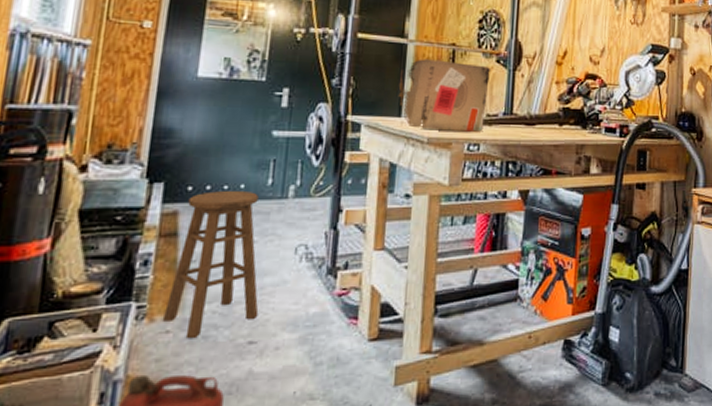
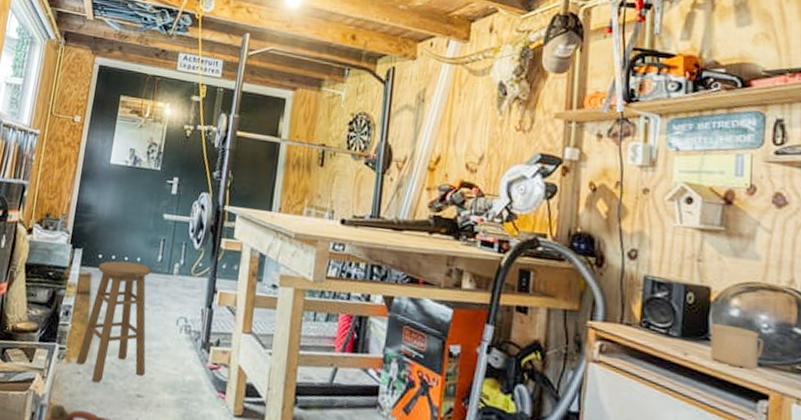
cardboard box: present [398,59,491,132] -> none [269,157,360,233]

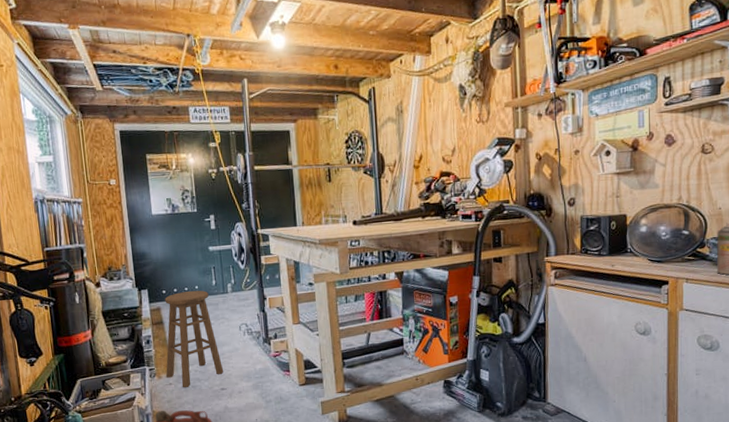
mug: present [709,324,765,369] -> none [627,238,664,267]

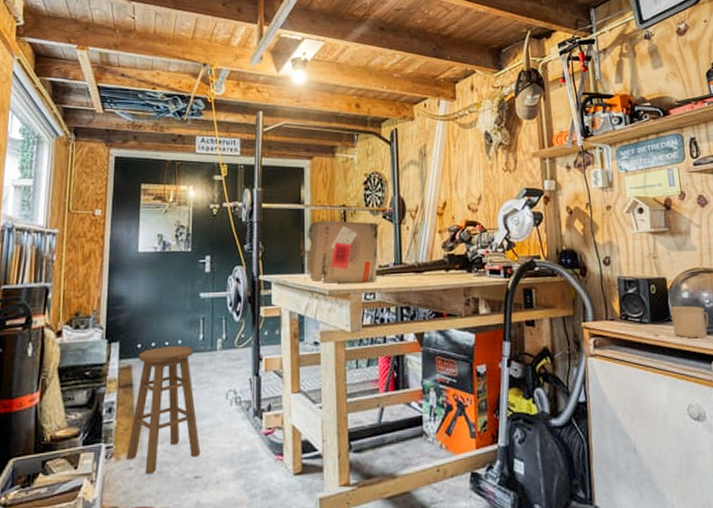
cardboard box: none [290,177,361,234] -> present [300,220,379,284]
mug: none [627,238,664,267] -> present [669,306,709,339]

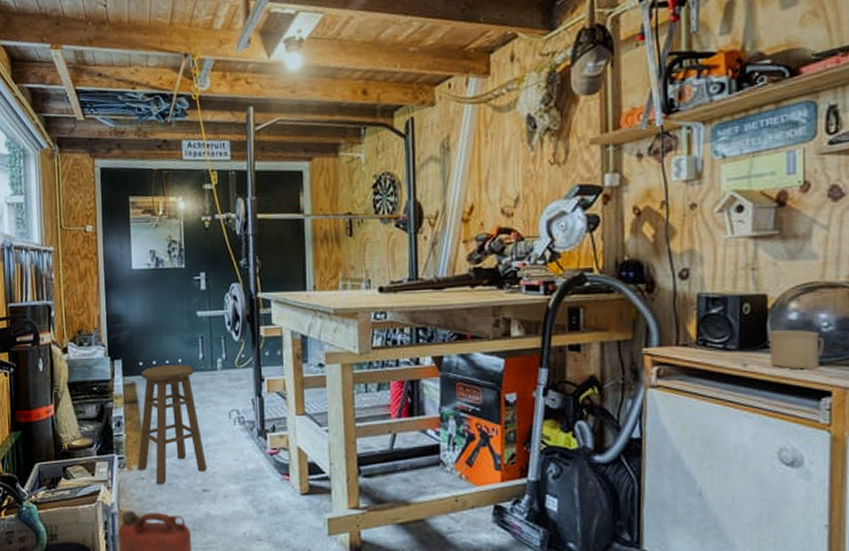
cardboard box: present [300,220,379,284] -> none [300,231,391,302]

